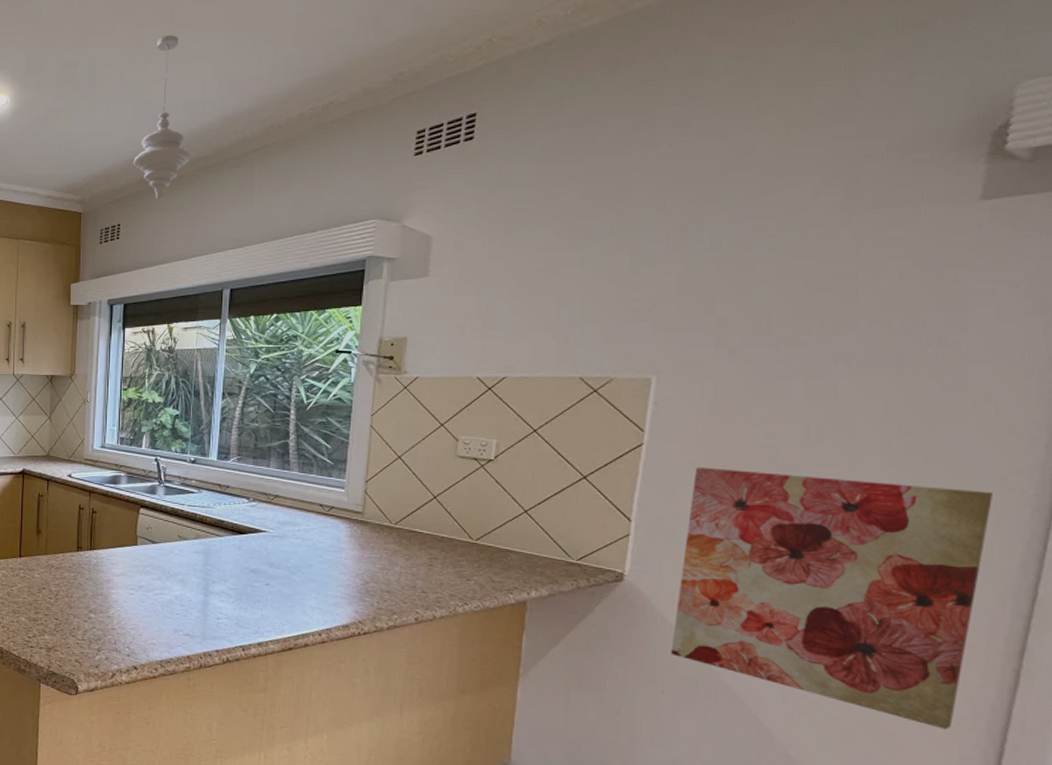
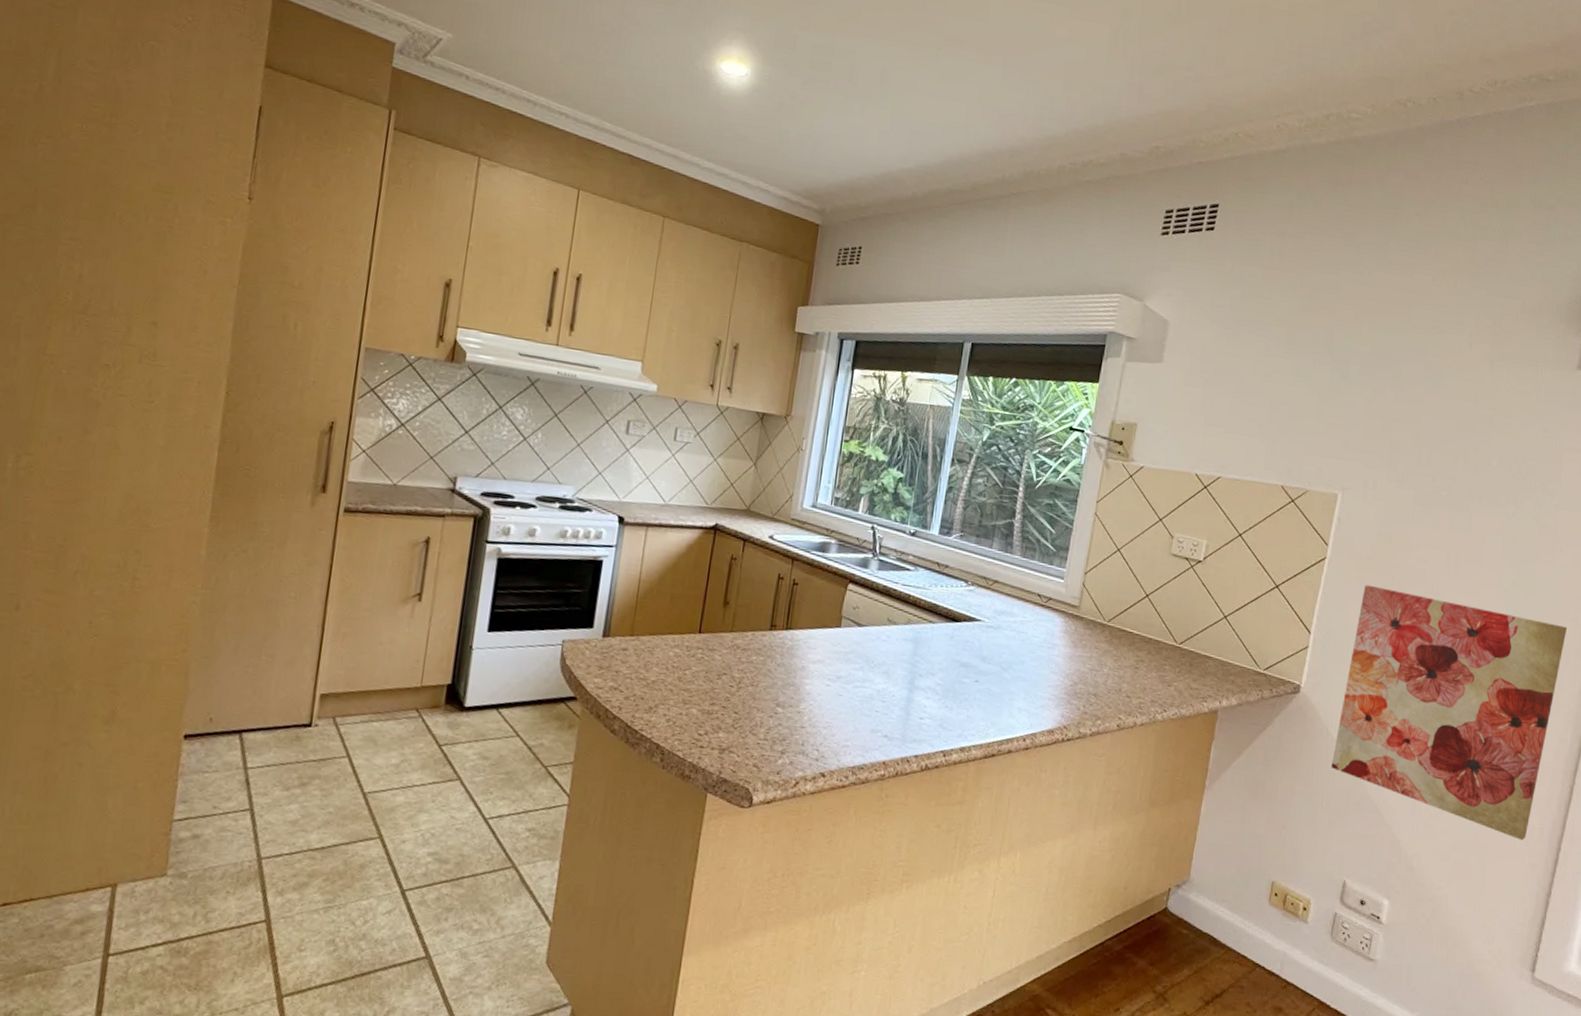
pendant light: present [133,35,191,201] -> none [883,45,947,229]

